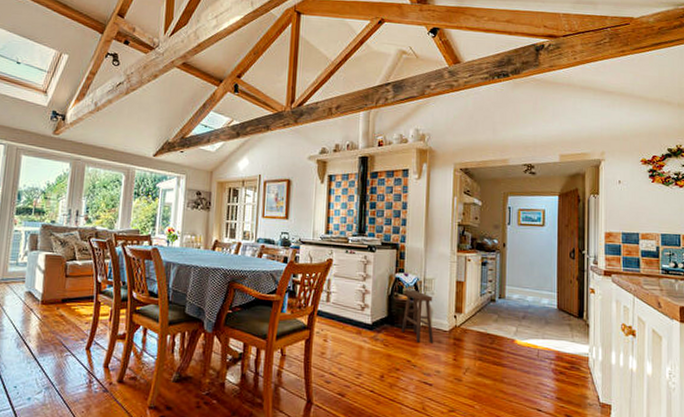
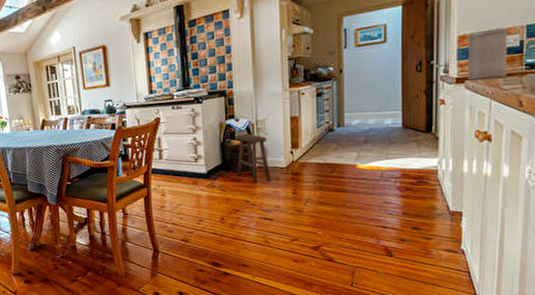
canister: none [613,231,647,278] -> present [467,27,508,81]

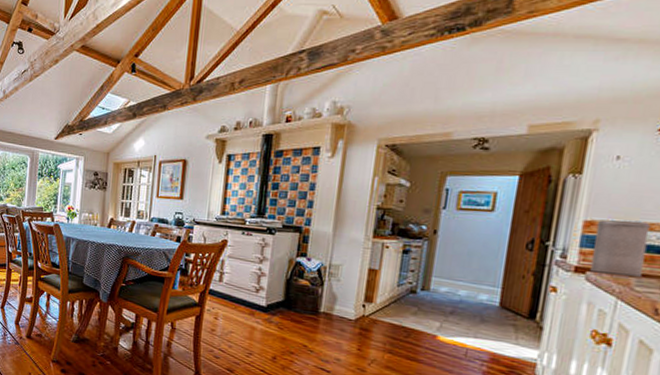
stool: present [237,133,272,184] -> none [298,275,339,332]

